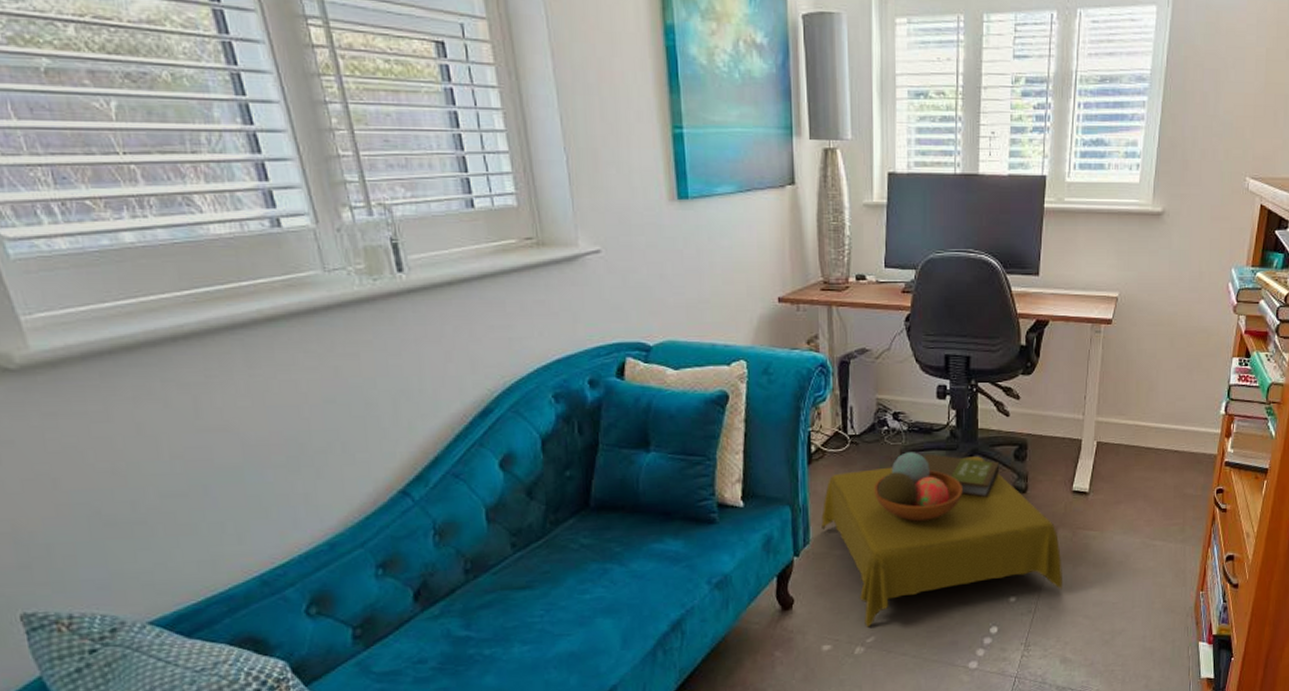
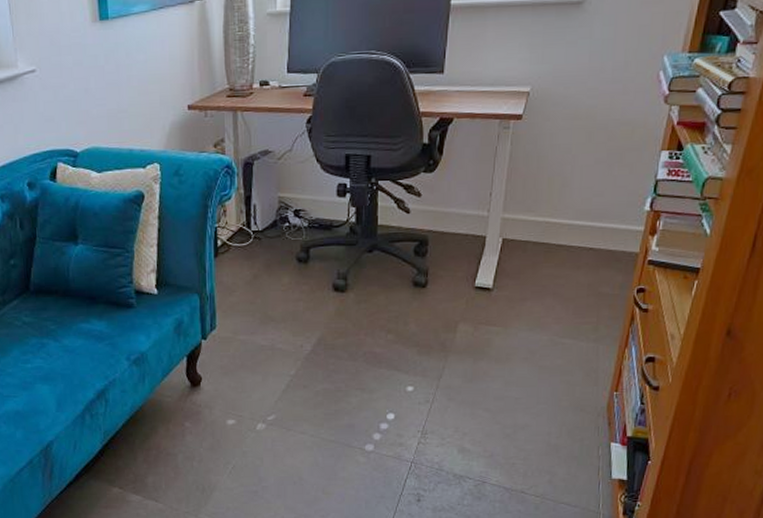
side table: present [821,452,1062,628] -> none [227,247,462,407]

